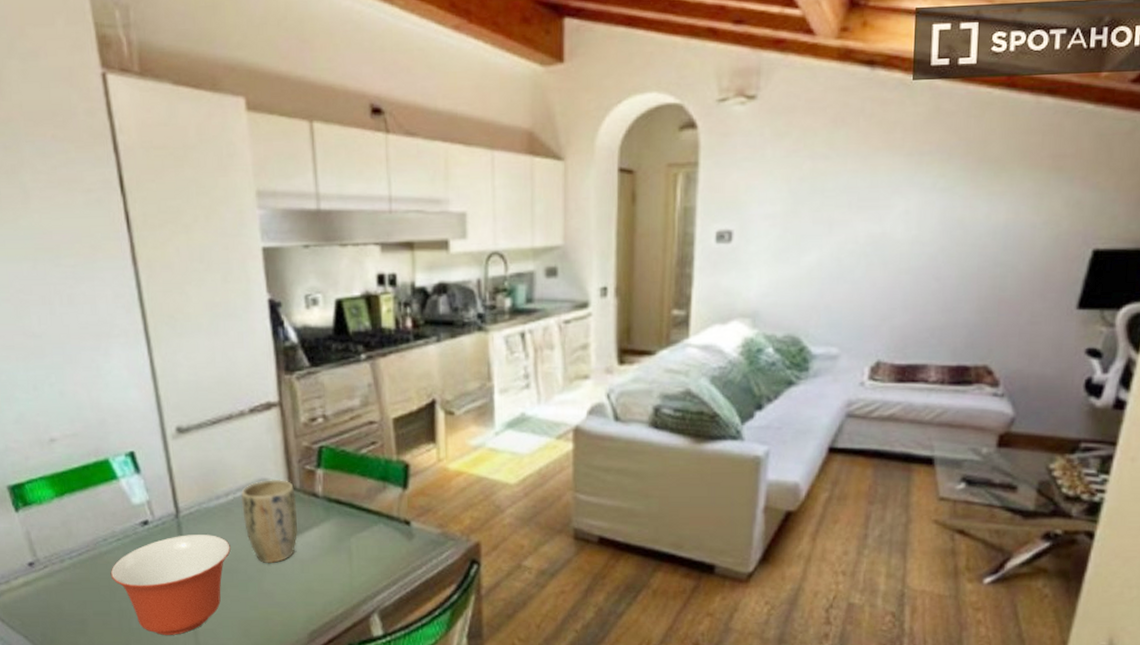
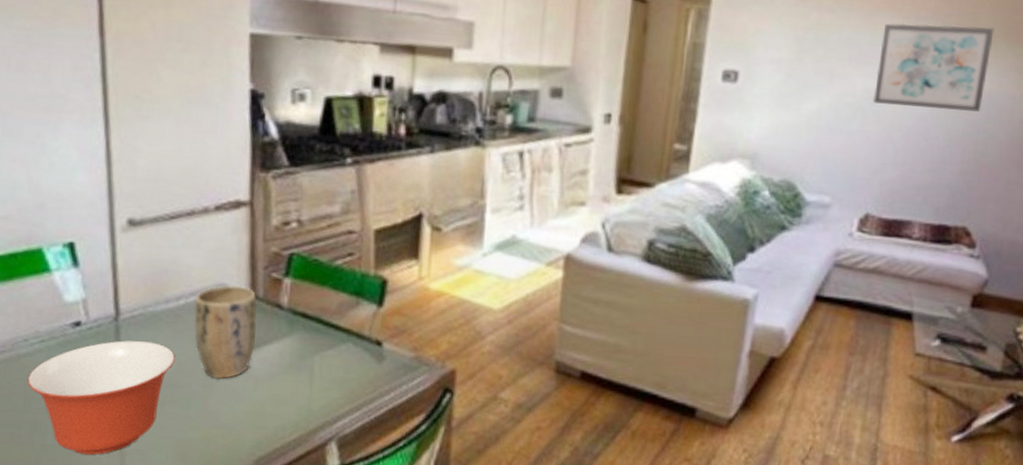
wall art: none [876,153,1008,247] -> present [872,23,994,112]

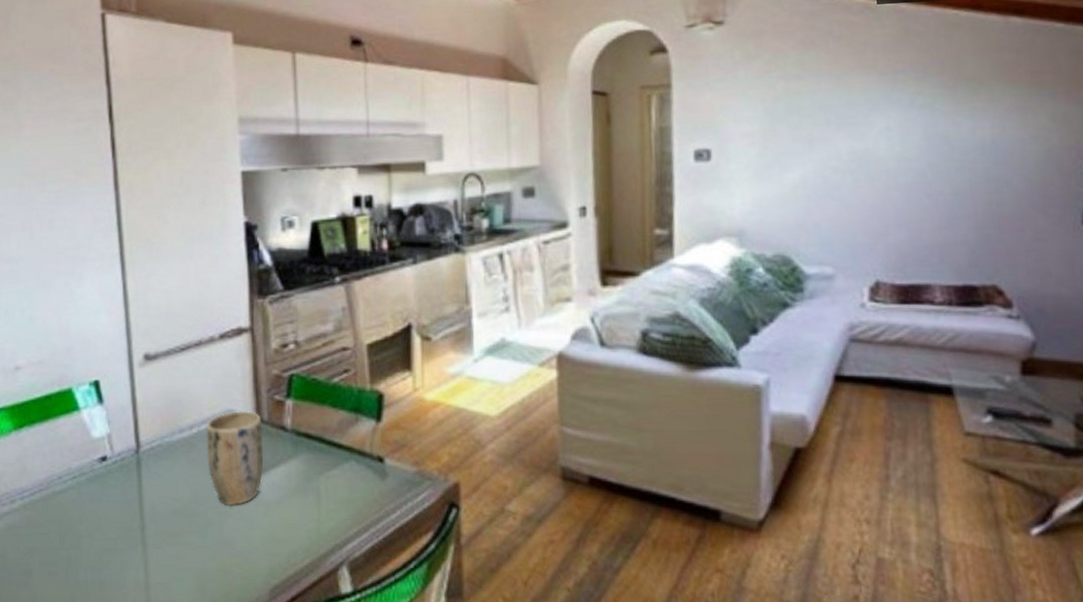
mixing bowl: present [27,340,175,456] -> none [62,472,191,591]
wall art: present [872,23,994,112] -> none [859,71,986,164]

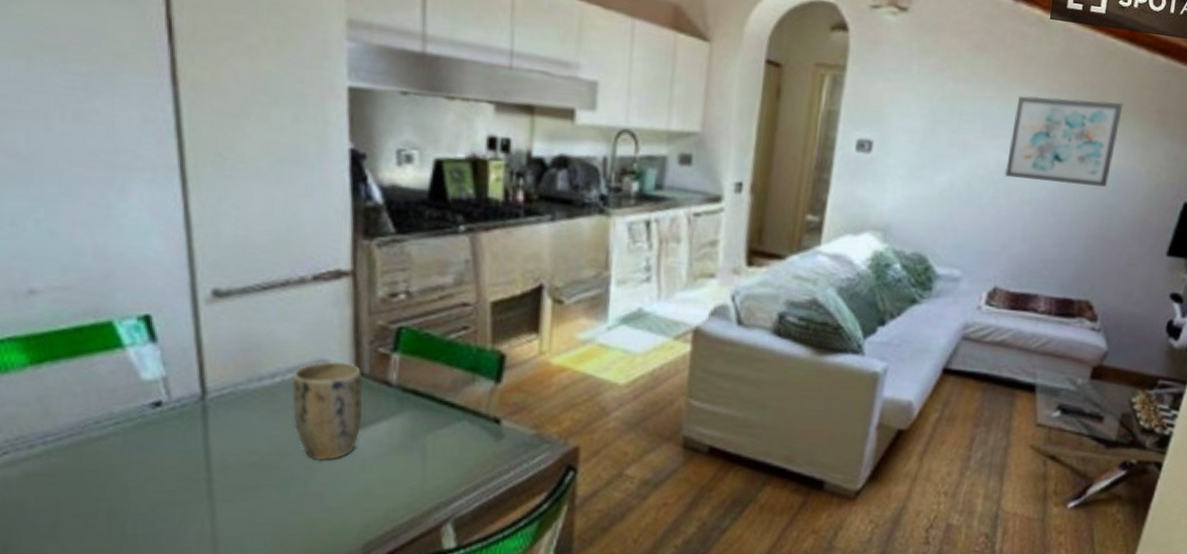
wall art: none [859,71,986,164] -> present [1004,95,1123,187]

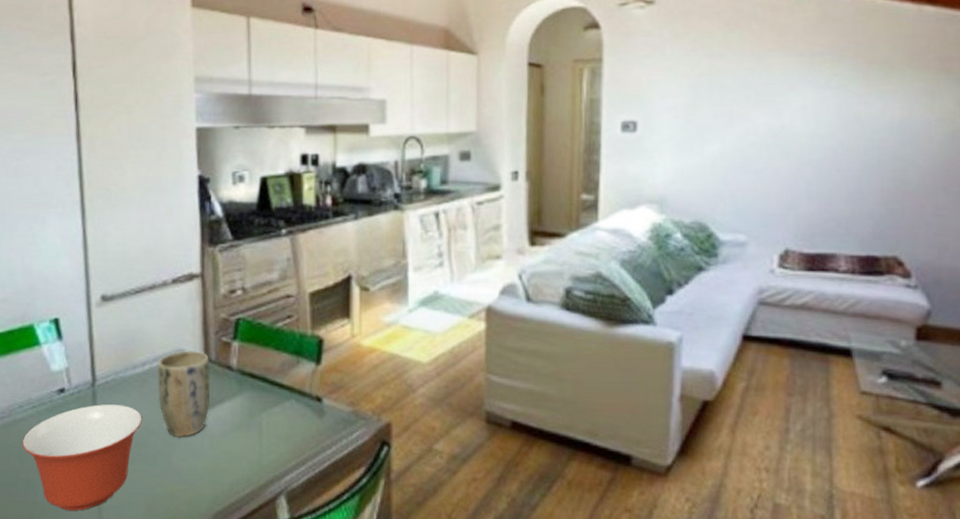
mixing bowl: none [101,421,272,545] -> present [22,404,142,512]
wall art: present [1004,95,1123,187] -> none [776,56,897,141]

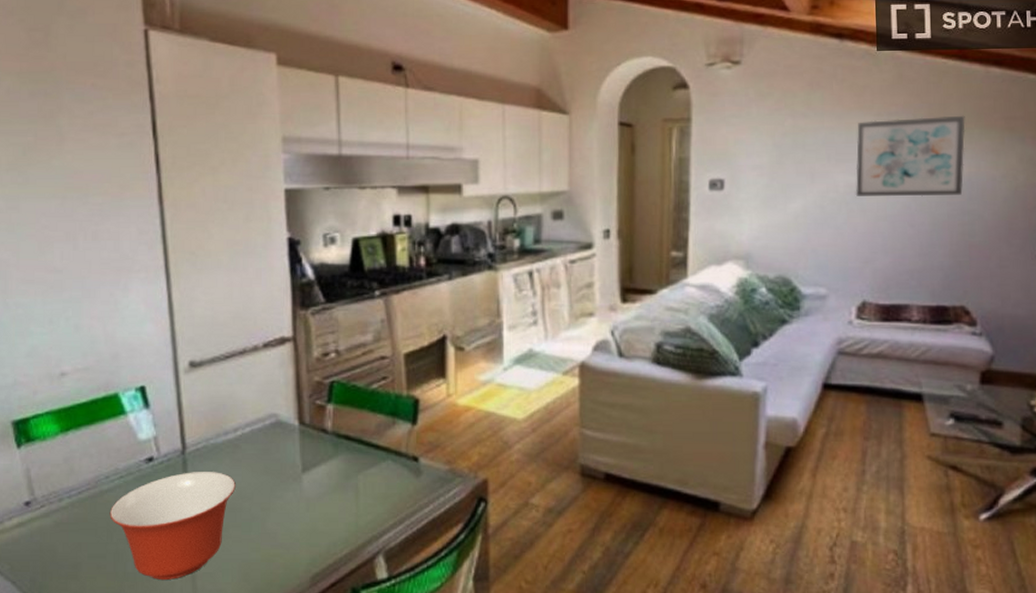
plant pot: present [156,349,211,437] -> none [249,414,306,501]
wall art: none [776,56,897,141] -> present [855,115,966,197]

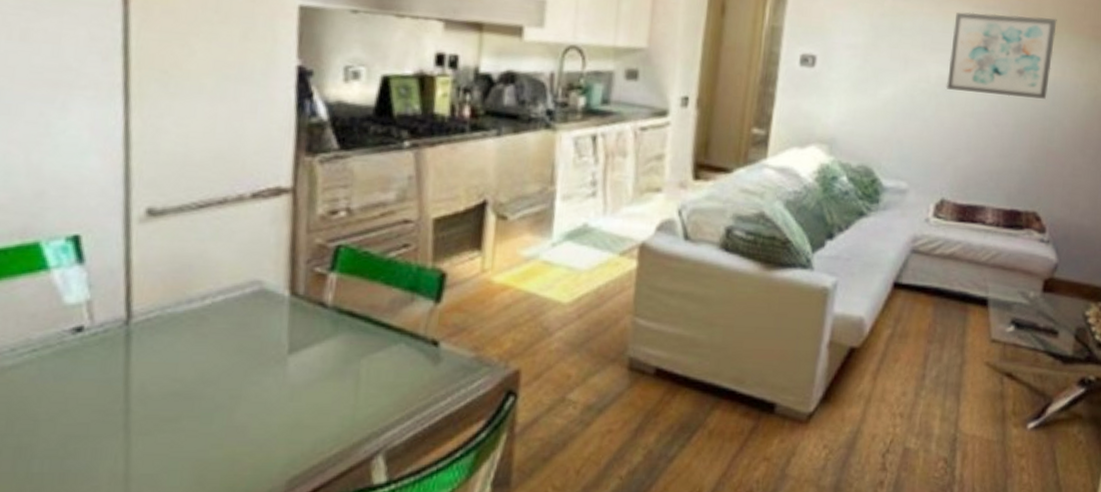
mixing bowl: present [109,472,236,581] -> none [11,347,197,484]

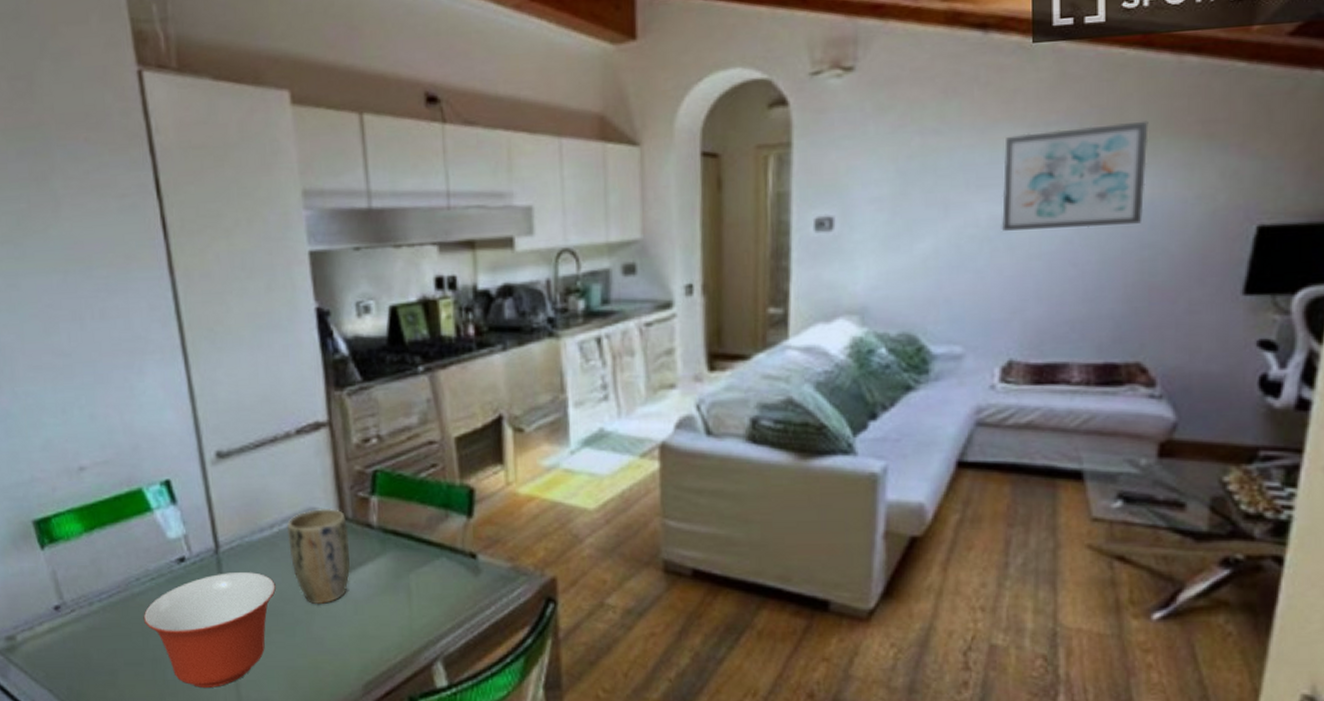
mixing bowl: none [11,347,197,484] -> present [143,572,276,689]
plant pot: none [220,281,297,388] -> present [287,508,351,604]

